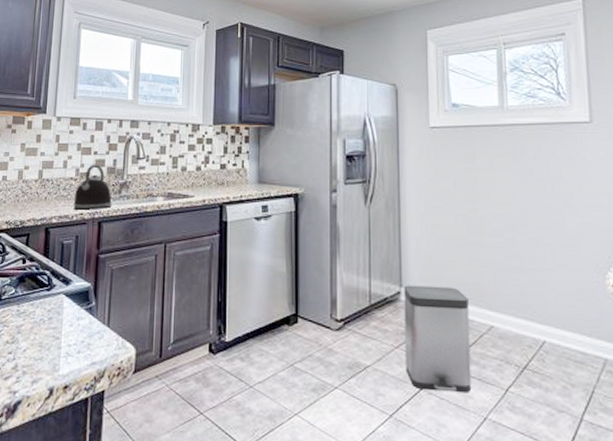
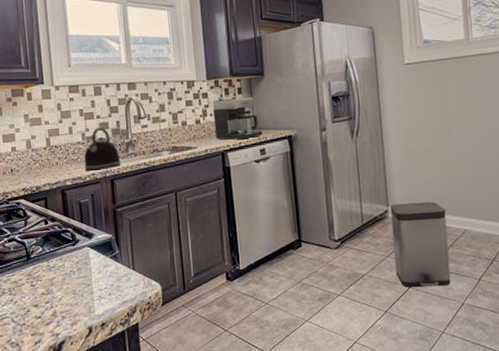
coffee maker: none [215,147,267,193] -> present [212,97,263,140]

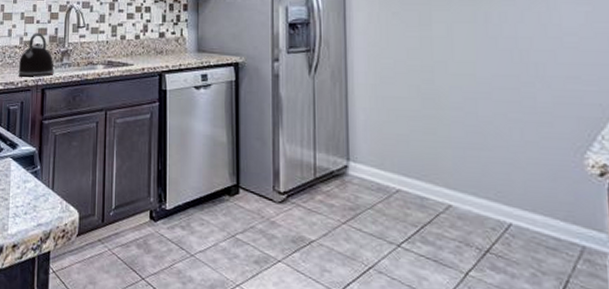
coffee maker: present [212,97,263,140] -> none [154,16,207,62]
pedal bin: present [390,201,451,288] -> none [351,159,427,275]

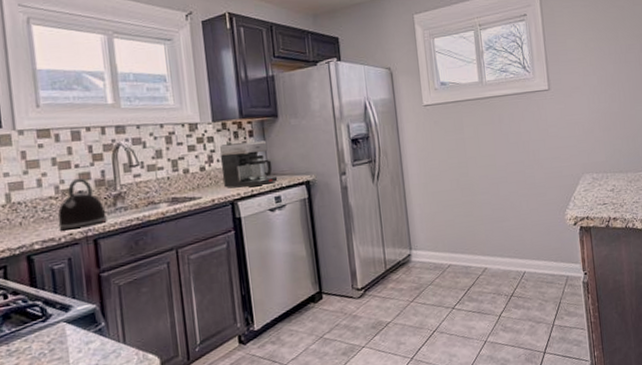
coffee maker: none [154,16,207,62] -> present [219,140,278,188]

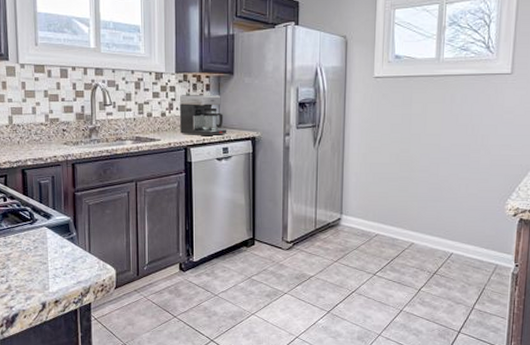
kettle: present [58,178,107,232] -> none [46,110,83,154]

